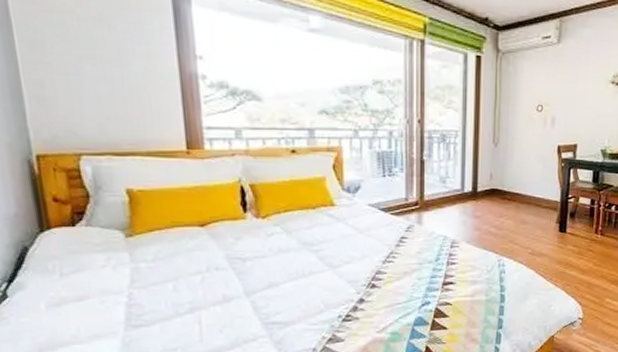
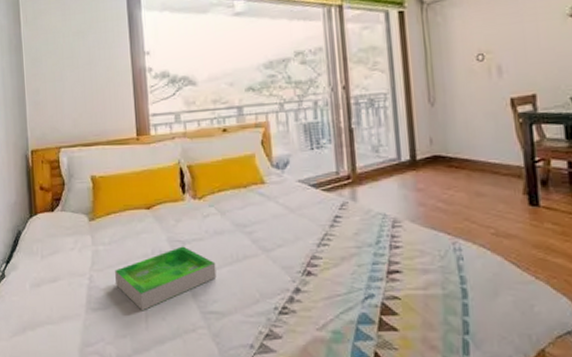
tray: none [161,263,280,326] -> present [115,246,217,311]

